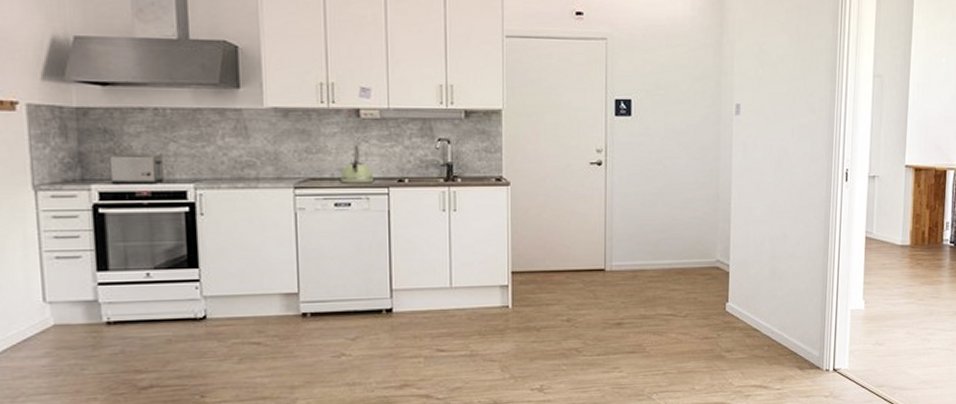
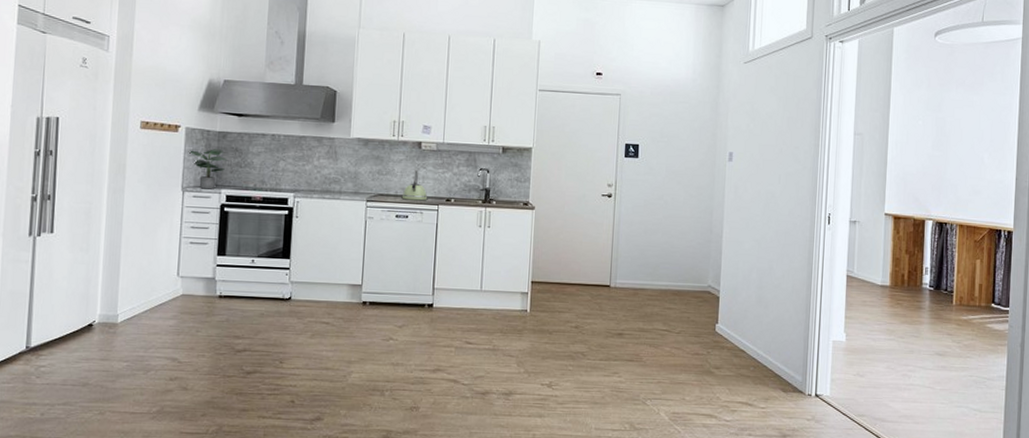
potted plant: none [39,131,95,186] -> present [191,149,228,190]
toaster: present [109,154,165,186] -> none [235,167,274,193]

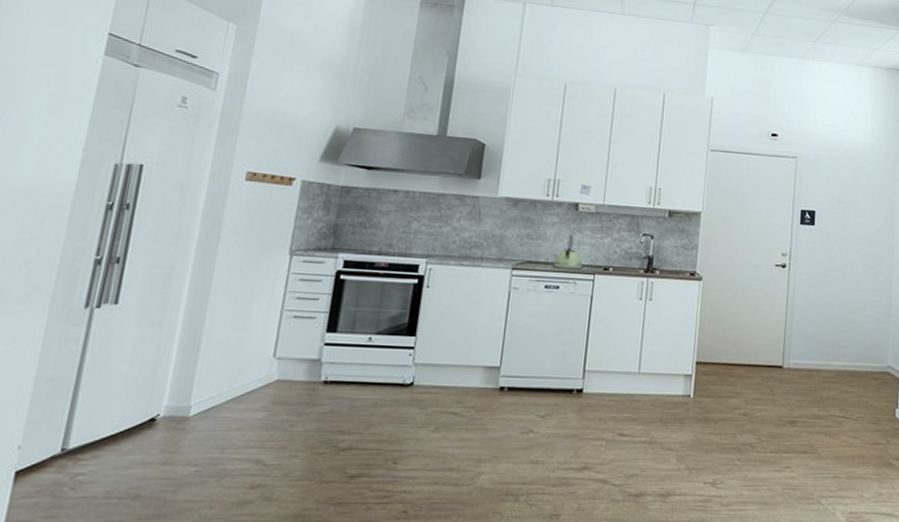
potted plant: present [191,149,228,190] -> none [305,206,350,254]

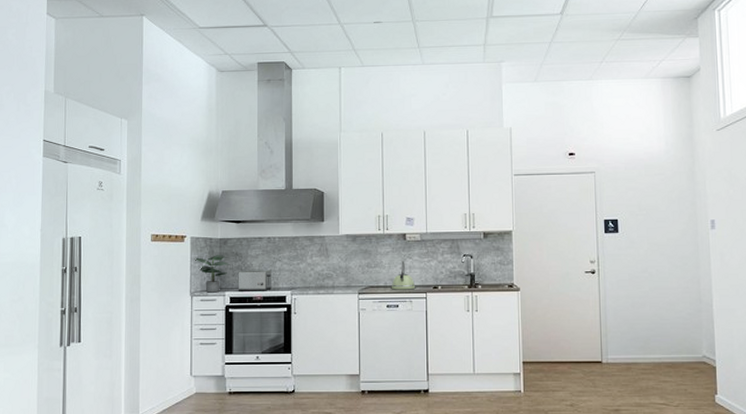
potted plant: none [305,206,350,254] -> present [196,255,230,293]
toaster: none [356,228,405,258] -> present [238,270,273,293]

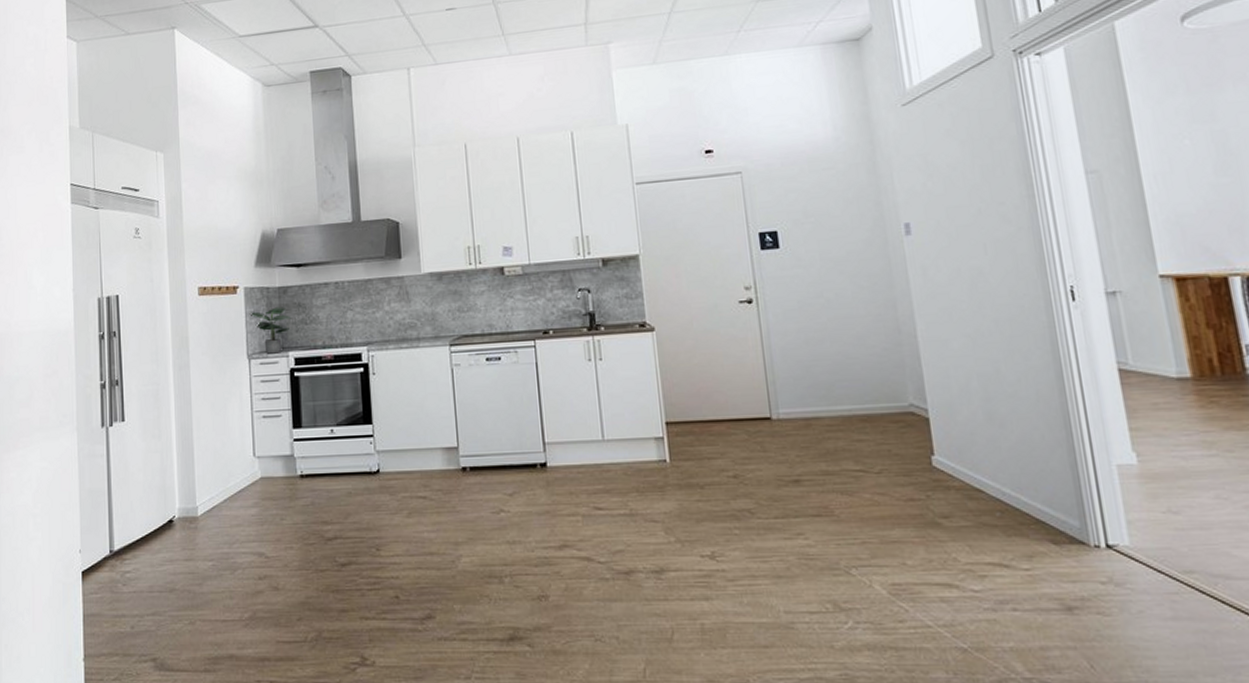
toaster: present [238,270,273,293] -> none [302,321,345,352]
kettle: present [391,260,416,290] -> none [489,300,521,339]

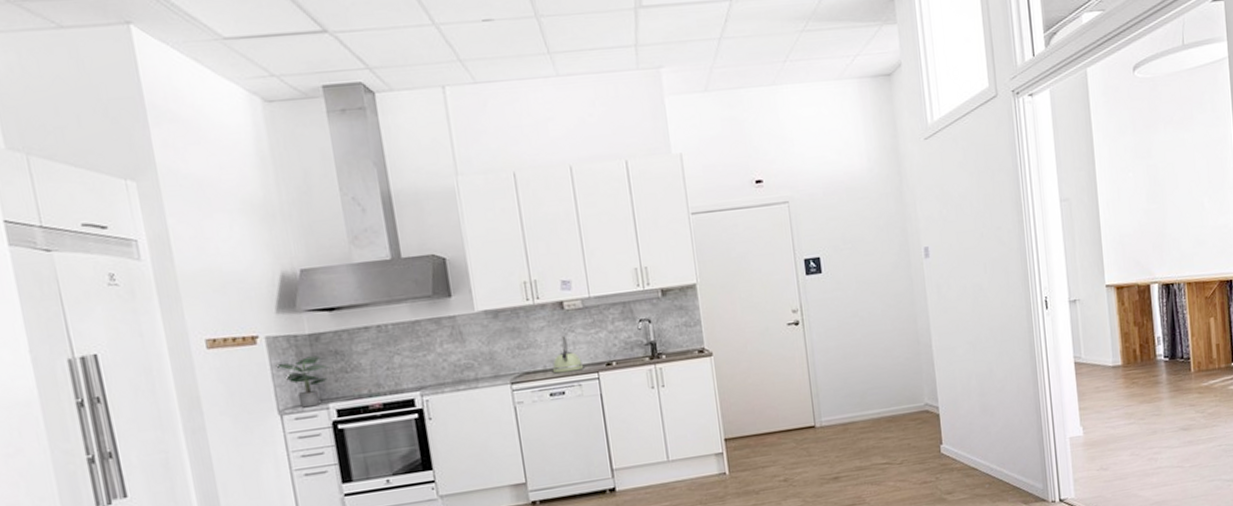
kettle: none [489,300,521,339] -> present [552,335,584,374]

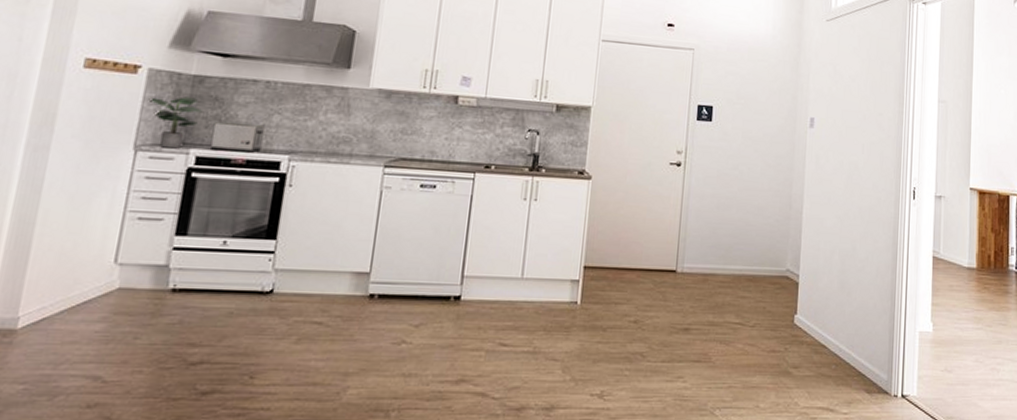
toaster: none [342,367,394,402] -> present [209,121,265,154]
kettle: present [552,335,584,374] -> none [429,128,463,168]

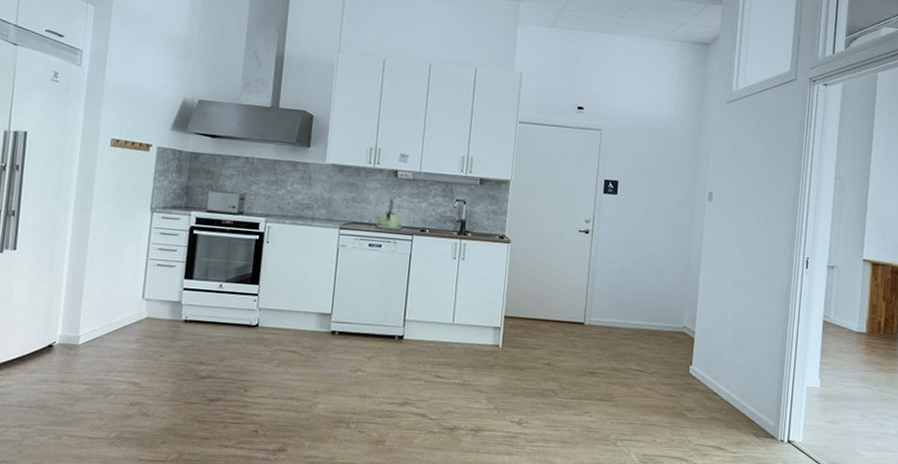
potted plant: present [152,96,203,149] -> none [161,169,199,211]
kettle: none [429,128,463,168] -> present [375,198,403,231]

